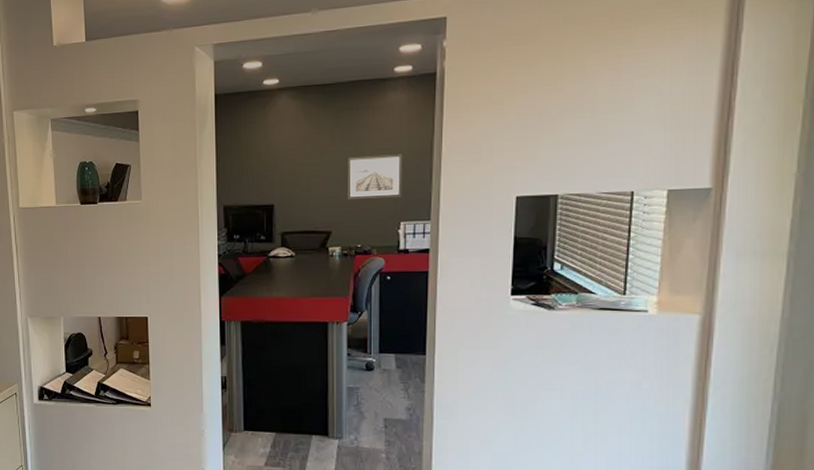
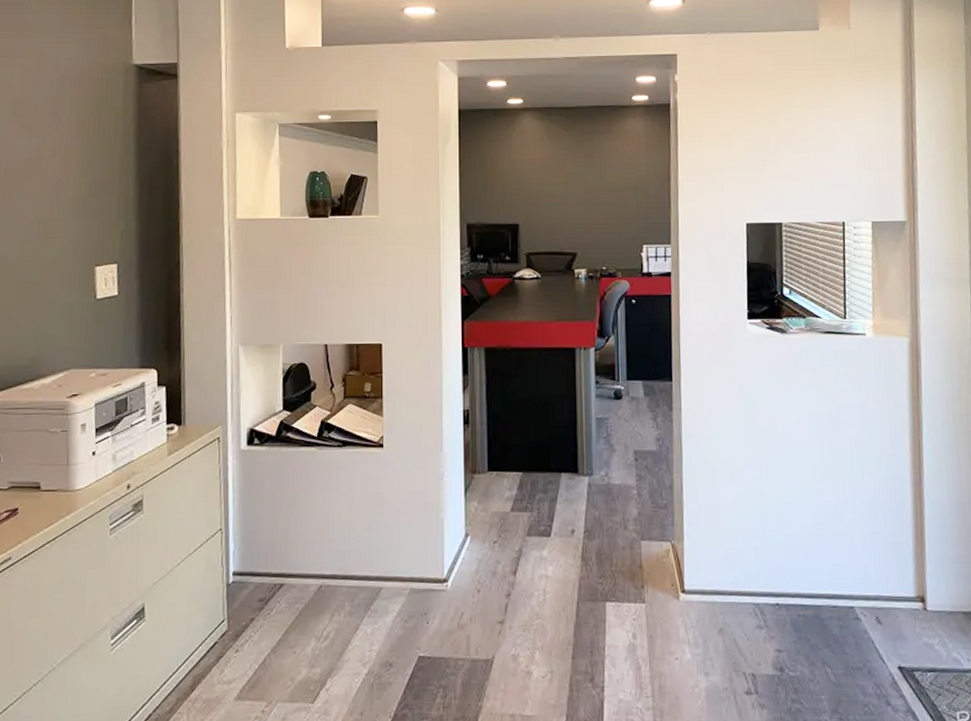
wall art: present [347,154,403,199] -> none [591,178,643,221]

